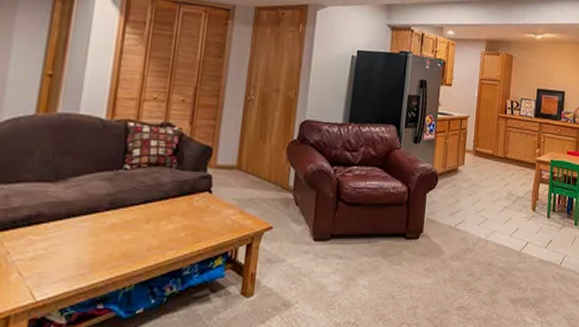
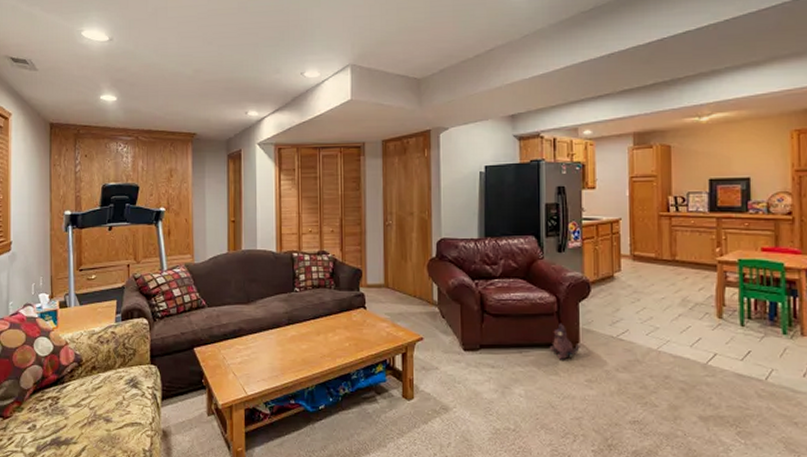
plush toy: none [395,212,423,250] -> present [549,323,580,360]

